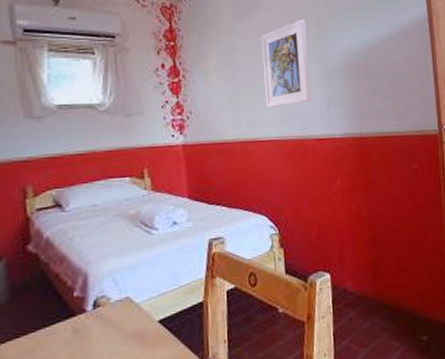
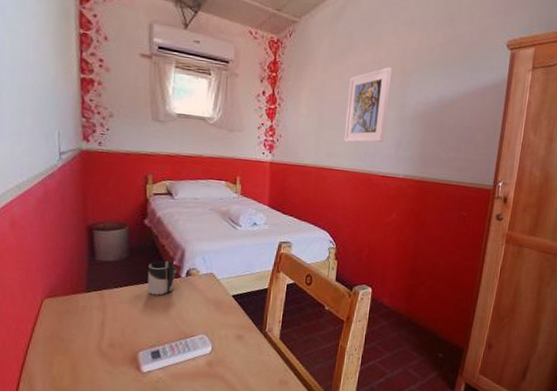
cup: none [40,292,80,344] -> present [147,260,177,296]

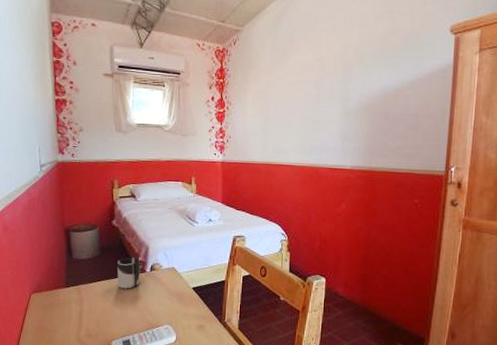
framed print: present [344,67,392,143] -> none [290,64,333,139]

